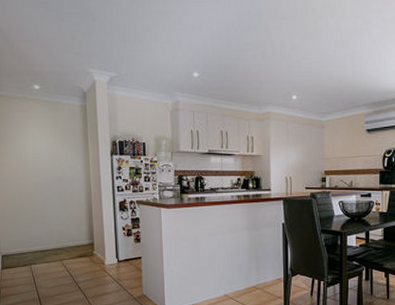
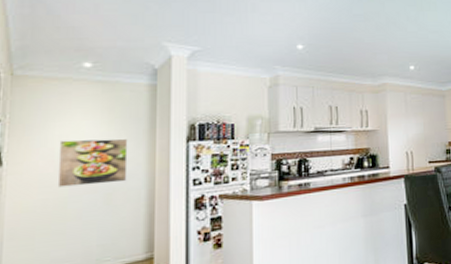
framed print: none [24,148,72,184] -> present [57,138,128,188]

